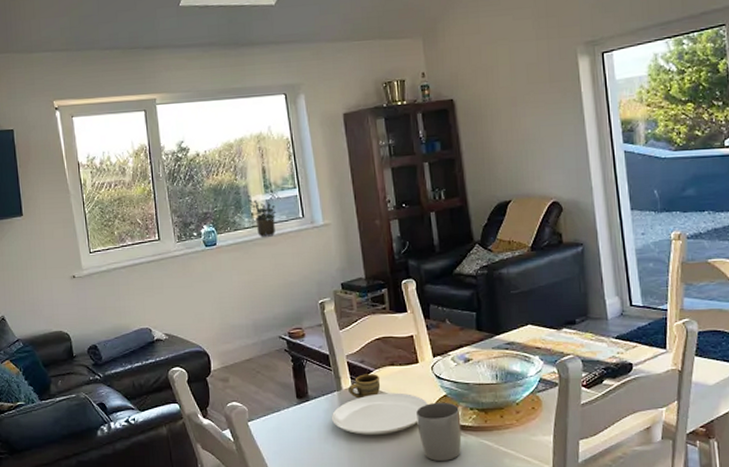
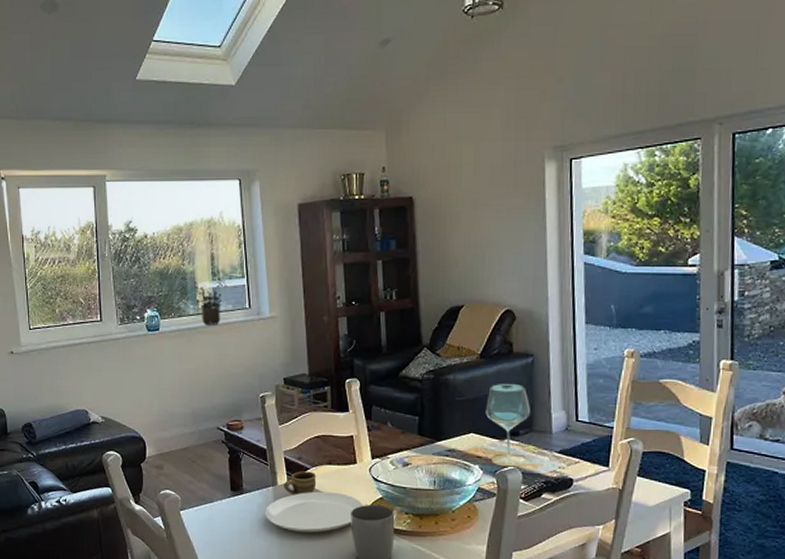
wine glass: none [540,273,586,356] -> present [485,383,531,467]

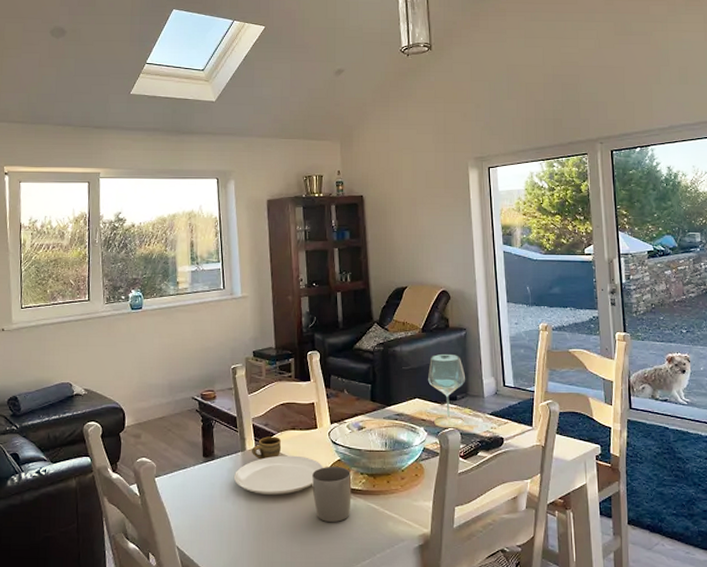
potted plant: present [194,282,222,327] -> none [175,266,199,306]

